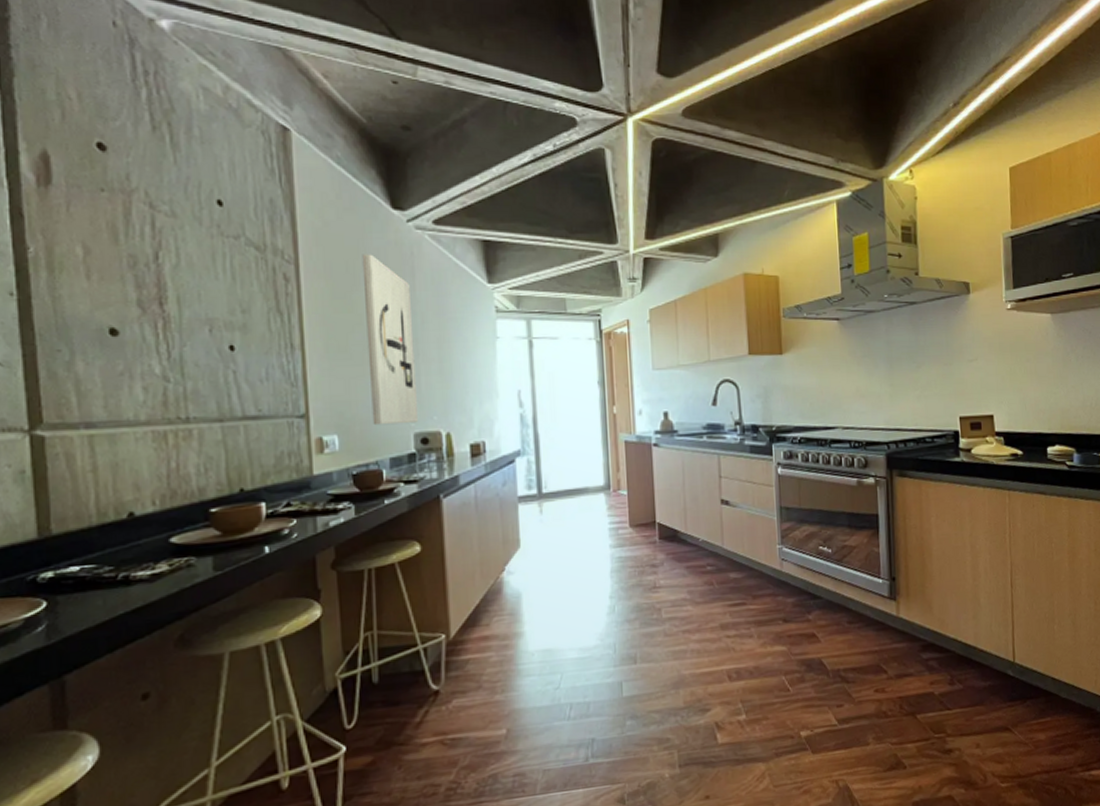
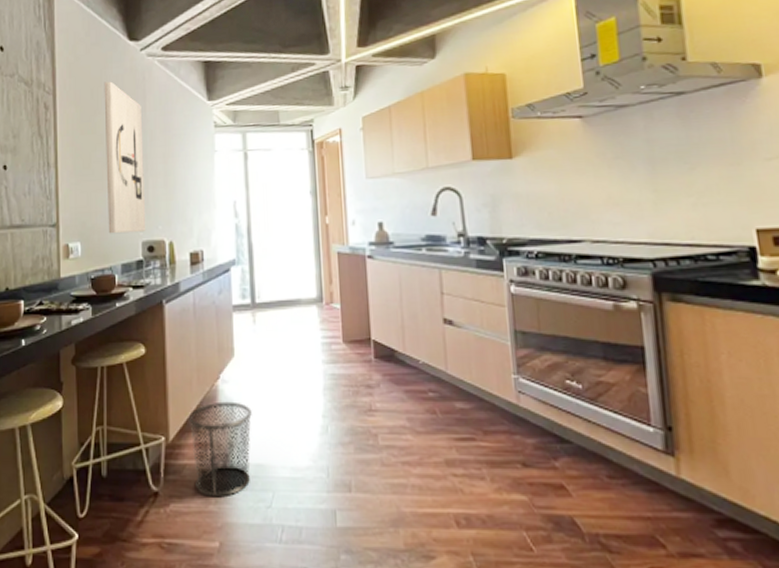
trash can: none [471,592,539,688] -> present [188,401,252,498]

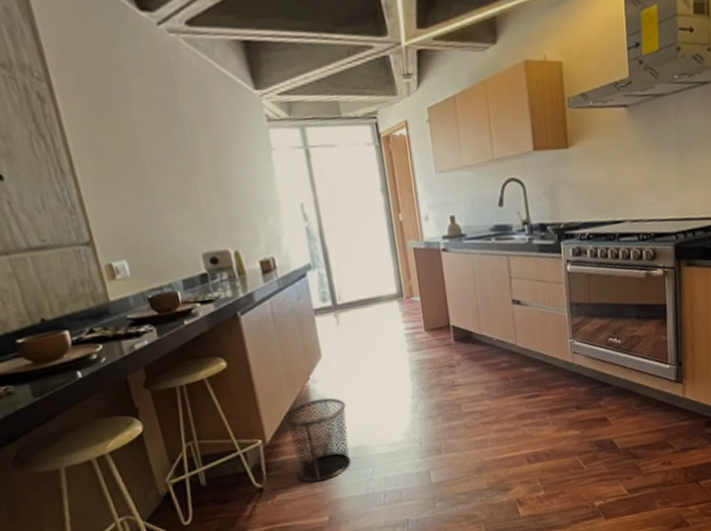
wall art: present [104,81,146,234] -> none [115,64,205,249]

